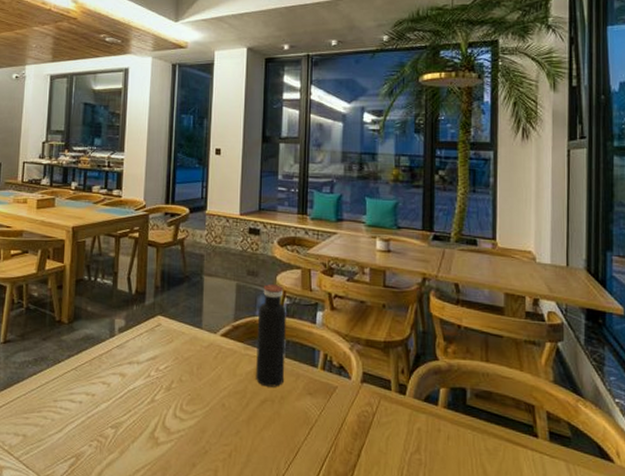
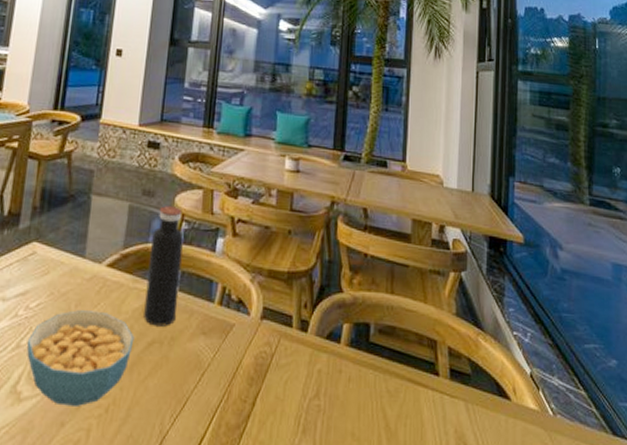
cereal bowl: none [159,372,249,451] -> present [26,310,135,406]

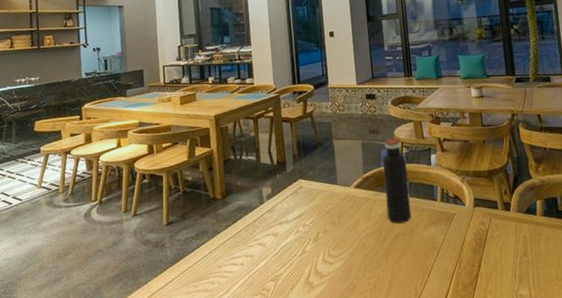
cereal bowl: present [26,310,135,406] -> none [309,220,385,287]

